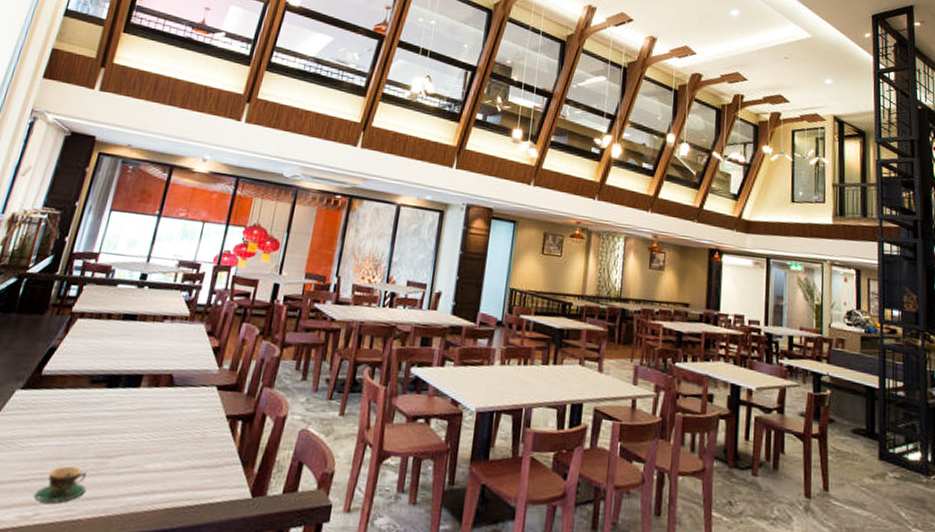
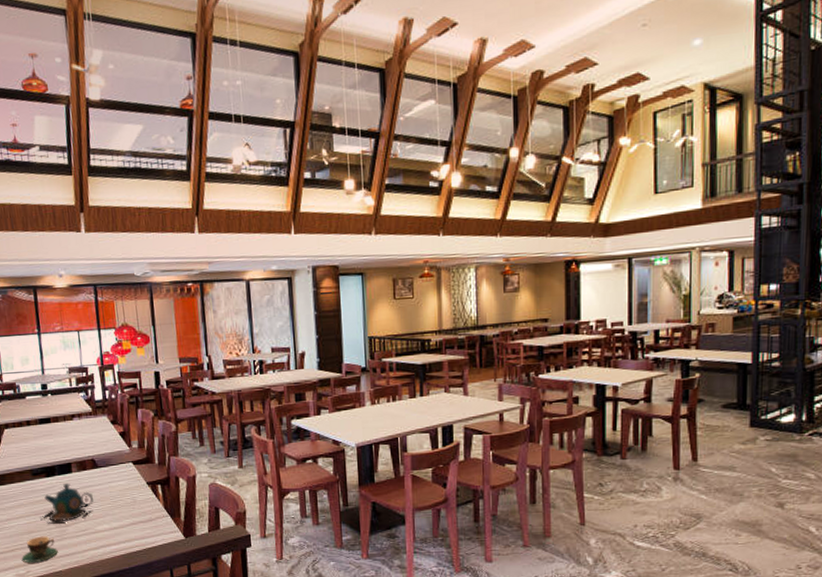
teapot: none [79,399,156,453] -> present [40,482,94,524]

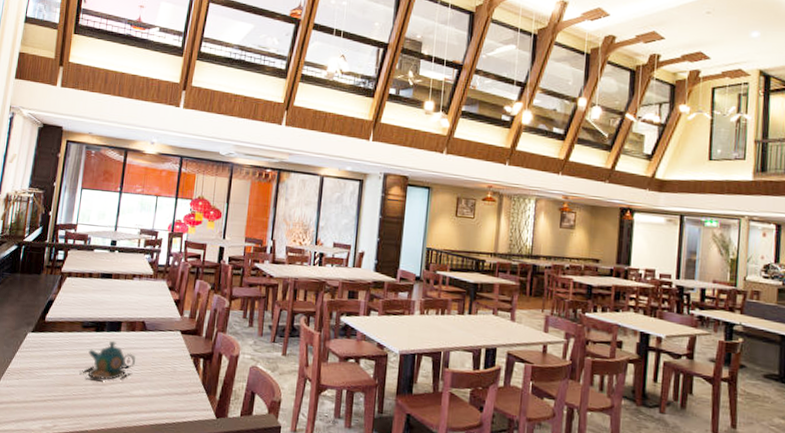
teacup: present [22,536,58,562] -> none [52,390,89,418]

